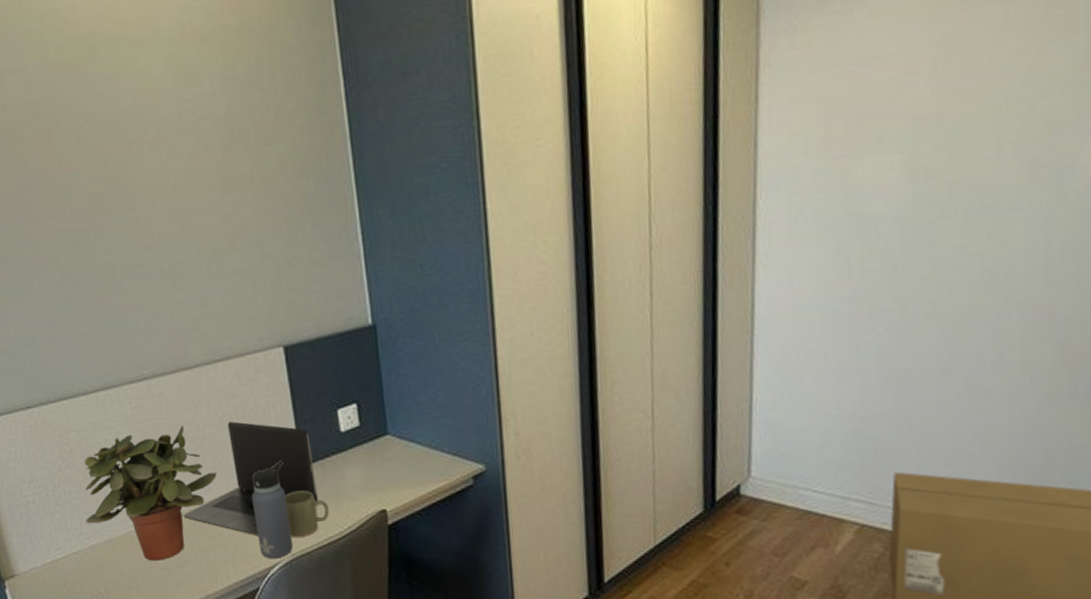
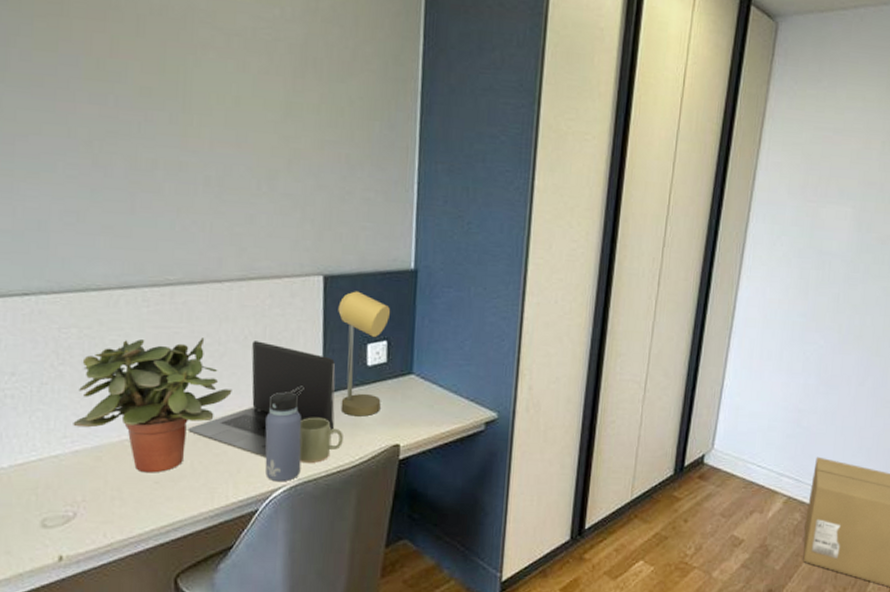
desk lamp: none [302,357,361,486] -> present [338,291,391,417]

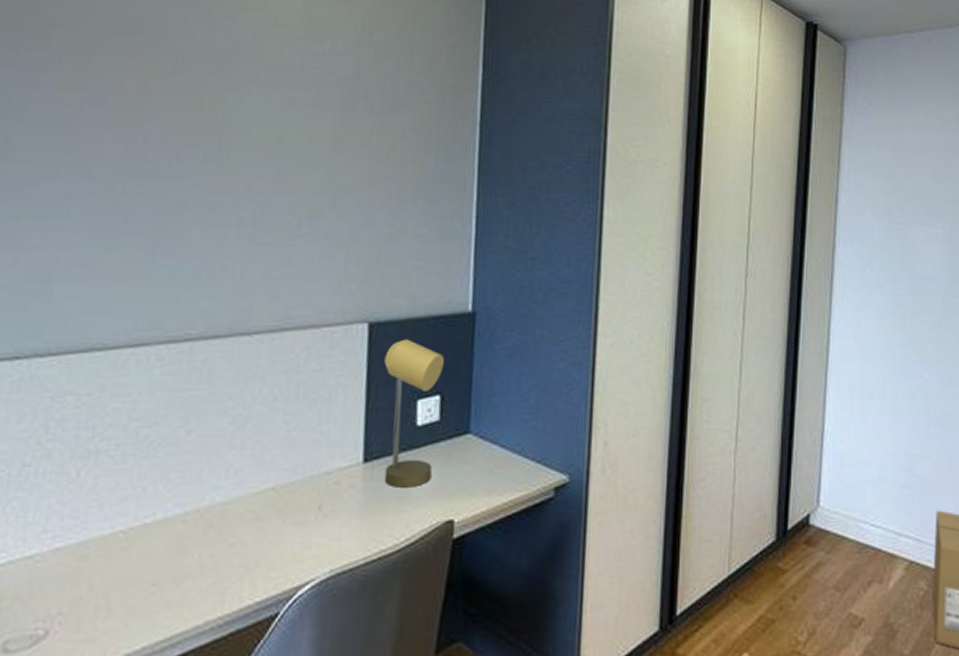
potted plant: present [73,338,232,473] -> none [56,401,255,573]
laptop computer: present [188,341,336,458] -> none [198,402,379,545]
water bottle: present [265,385,304,482] -> none [290,453,342,576]
mug: present [299,417,343,463] -> none [332,491,387,549]

